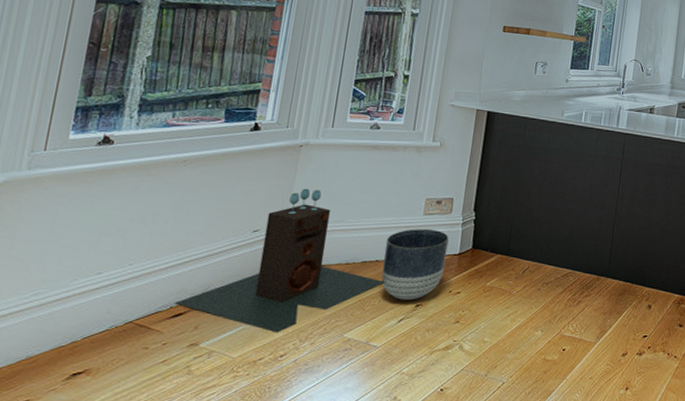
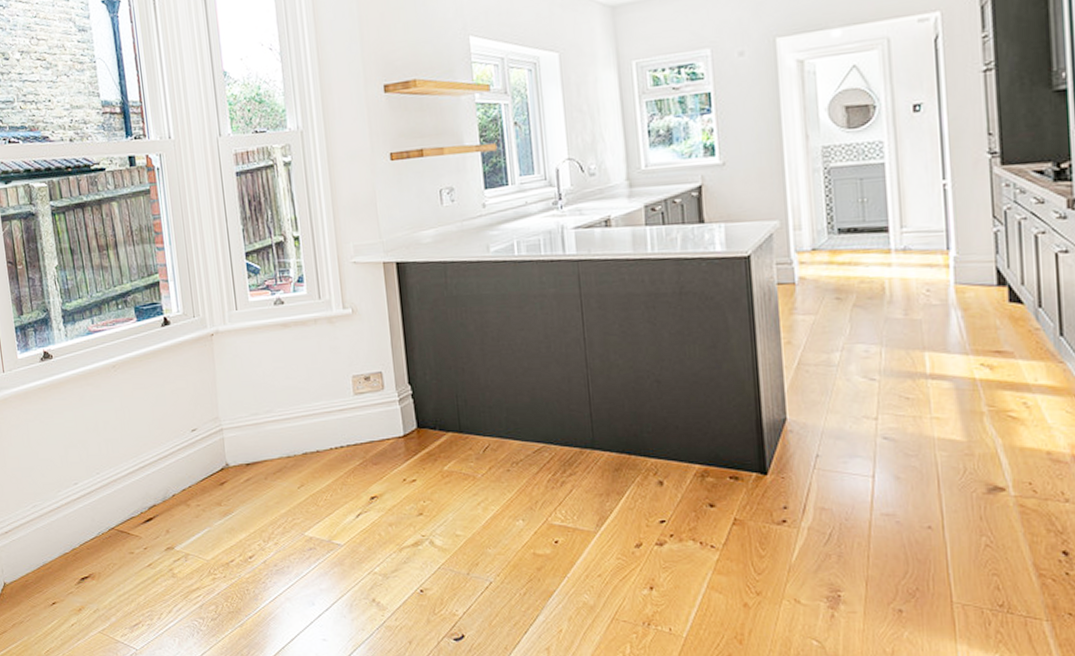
speaker: present [175,188,384,334] -> none [143,379,331,534]
planter: present [381,228,449,300] -> none [321,410,392,493]

